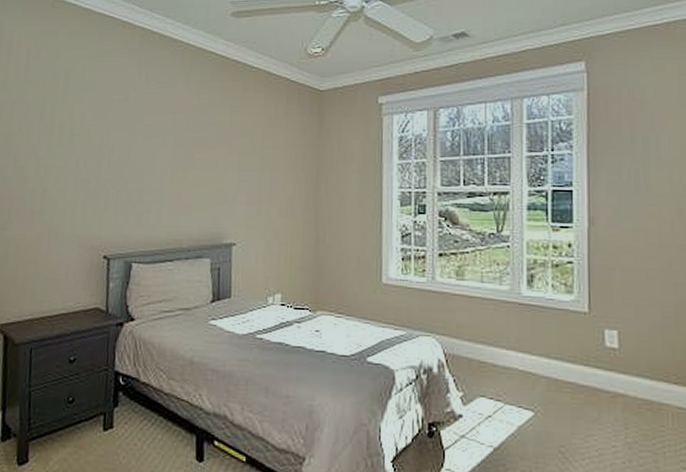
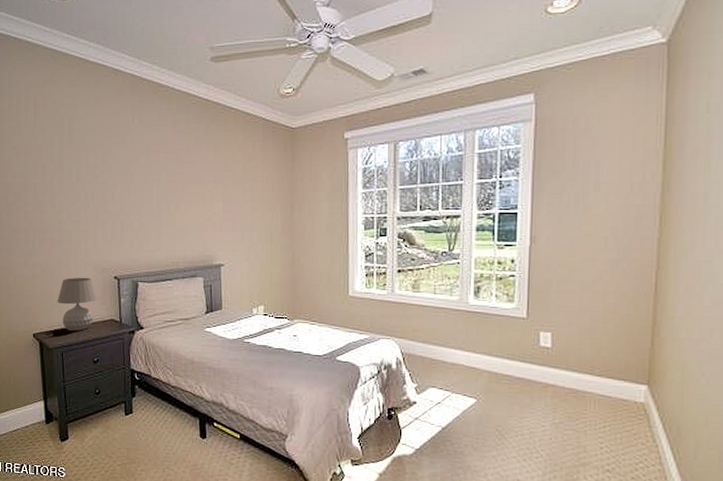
table lamp: none [31,256,81,323] -> present [57,277,97,332]

